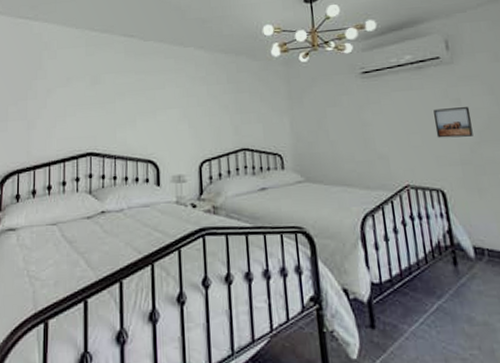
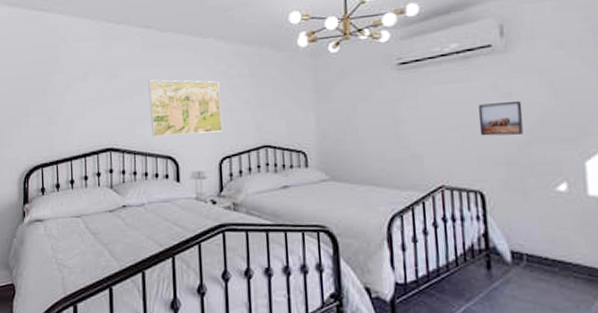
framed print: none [130,85,202,141] -> present [148,79,222,136]

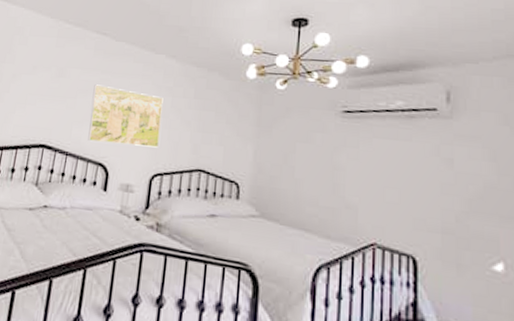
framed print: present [478,101,523,136] -> none [418,166,463,204]

